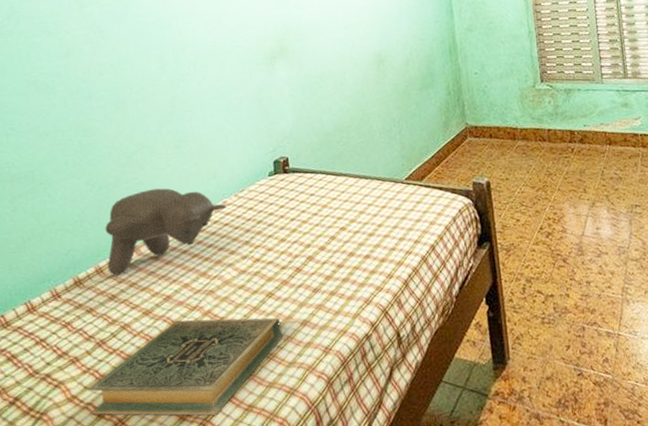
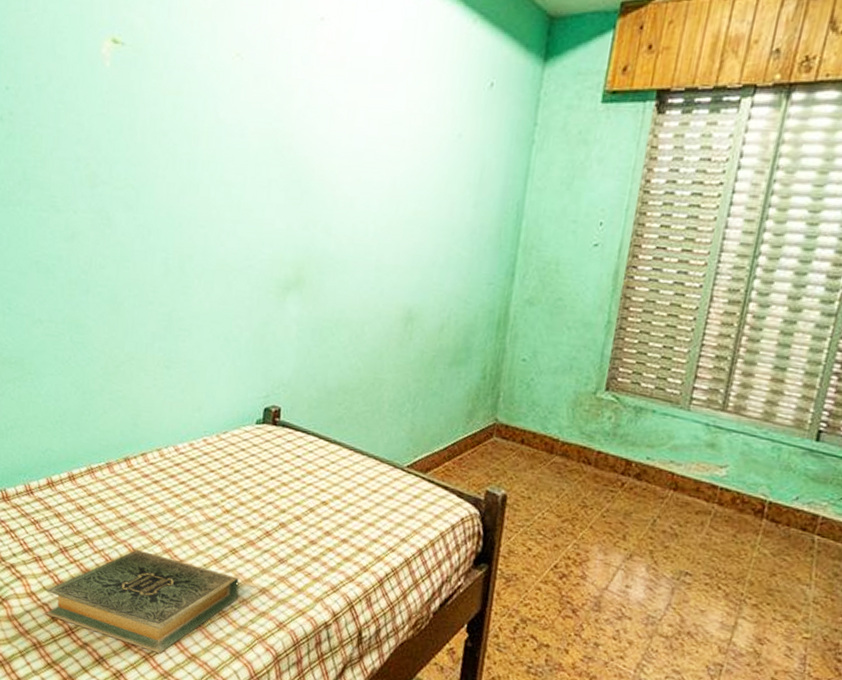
teddy bear: present [105,188,227,276] -> none [80,406,206,488]

